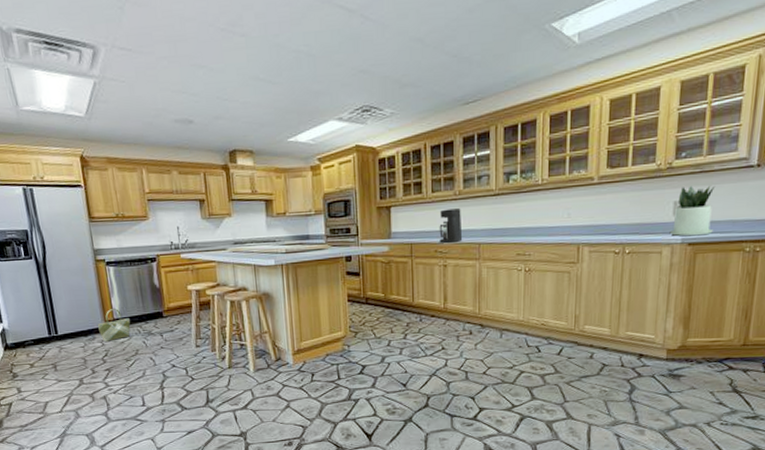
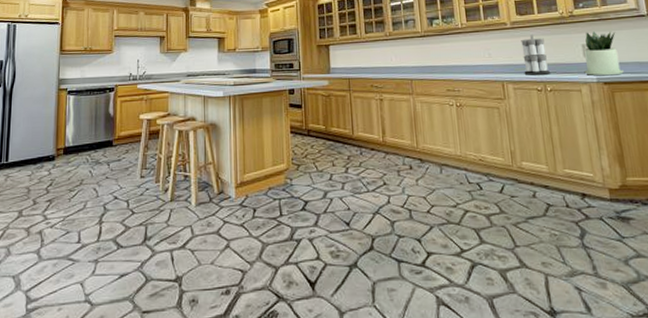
shopping bag: present [98,309,131,343] -> none [48,137,80,172]
coffee maker: present [439,208,463,243] -> none [373,48,396,79]
spice rack: none [603,189,633,237] -> present [521,33,551,75]

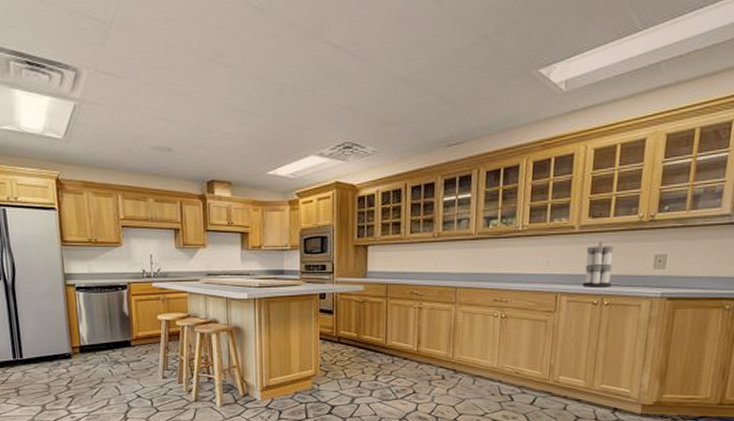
planter: present [583,30,625,76] -> none [649,239,698,291]

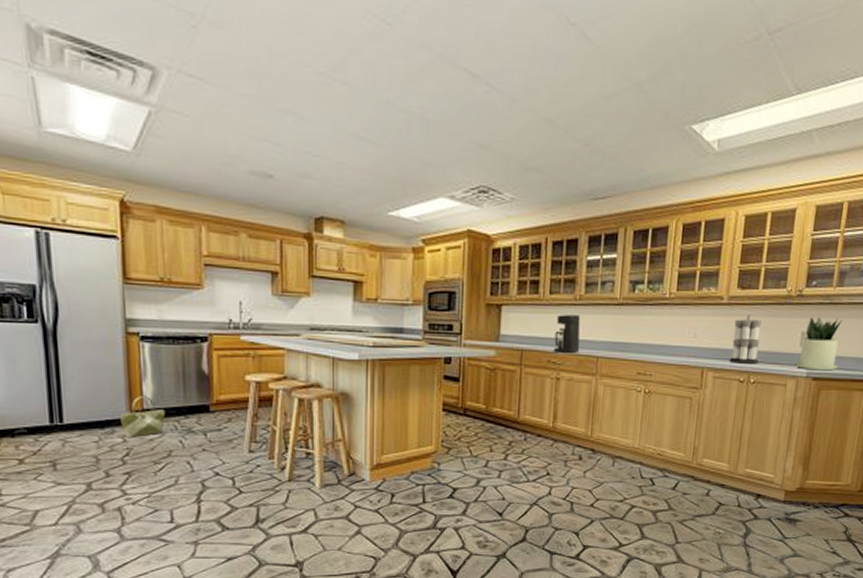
shopping bag: none [64,335,97,369] -> present [120,396,165,439]
coffee maker: none [416,251,440,286] -> present [554,314,581,354]
planter: none [649,239,698,291] -> present [795,316,843,371]

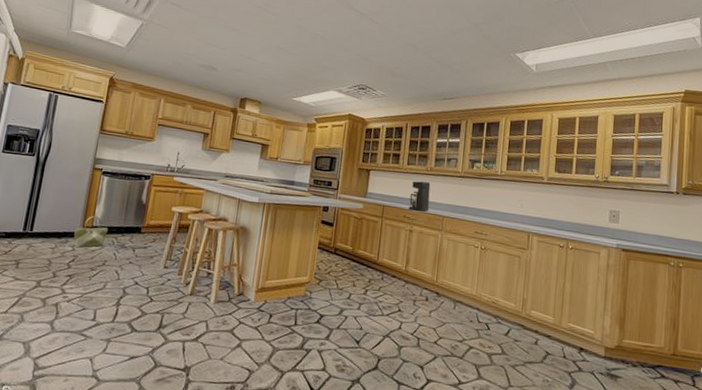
spice rack: present [729,313,762,364] -> none [550,192,576,233]
planter: present [795,316,843,371] -> none [606,199,644,245]

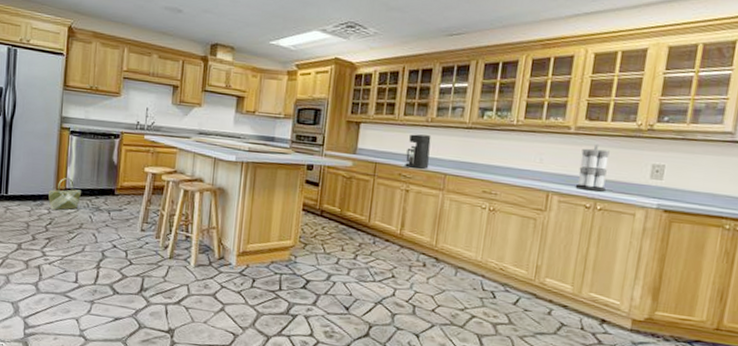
spice rack: none [550,192,576,233] -> present [575,143,610,192]

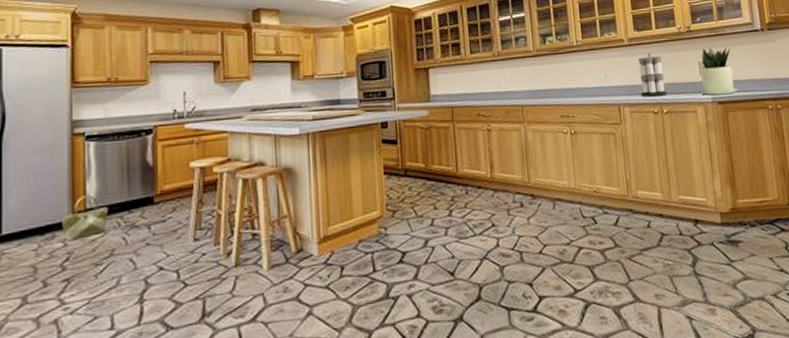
coffee maker: present [405,134,432,170] -> none [480,70,505,106]
planter: none [645,150,697,205] -> present [699,47,738,96]

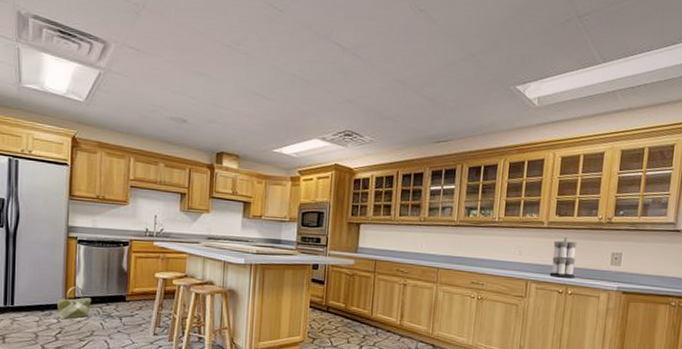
planter: present [699,47,738,96] -> none [607,240,648,286]

